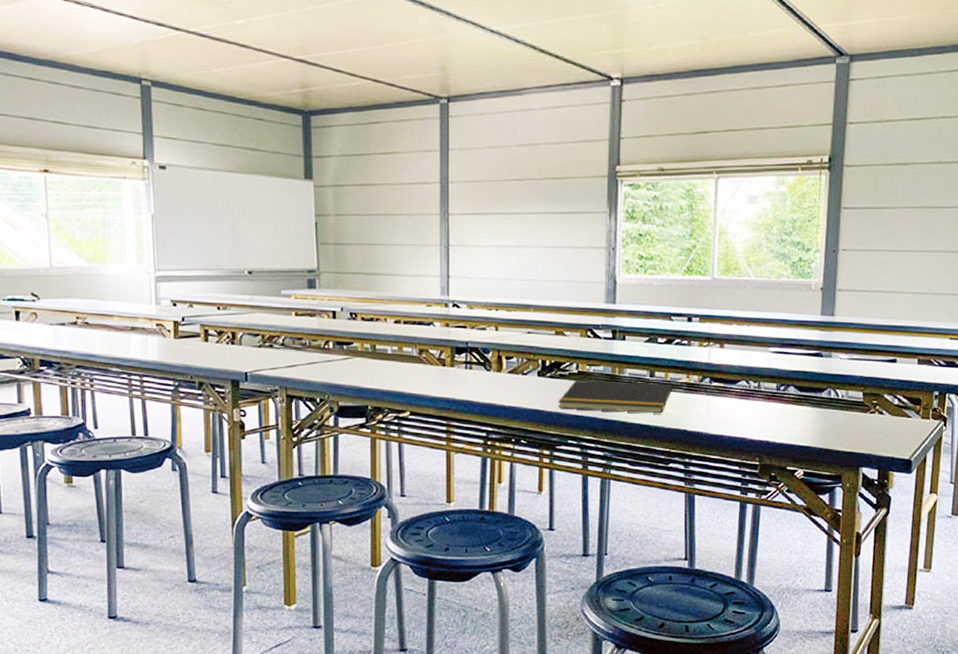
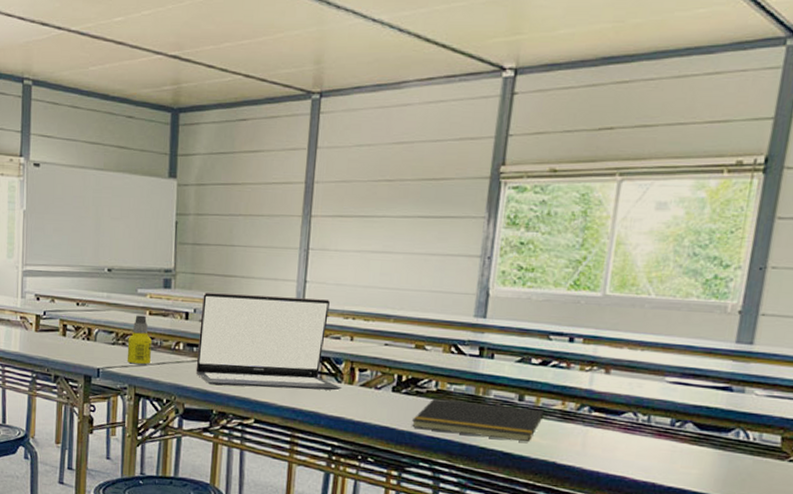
bottle: none [275,316,300,365] -> present [126,315,152,364]
laptop: none [347,291,491,381] -> present [195,292,341,391]

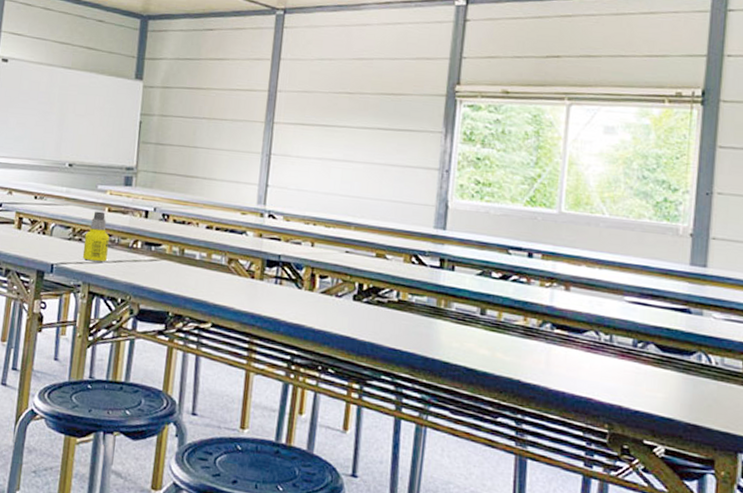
laptop: present [195,292,341,391] -> none [153,192,301,297]
notepad: present [411,398,545,442] -> none [373,309,507,358]

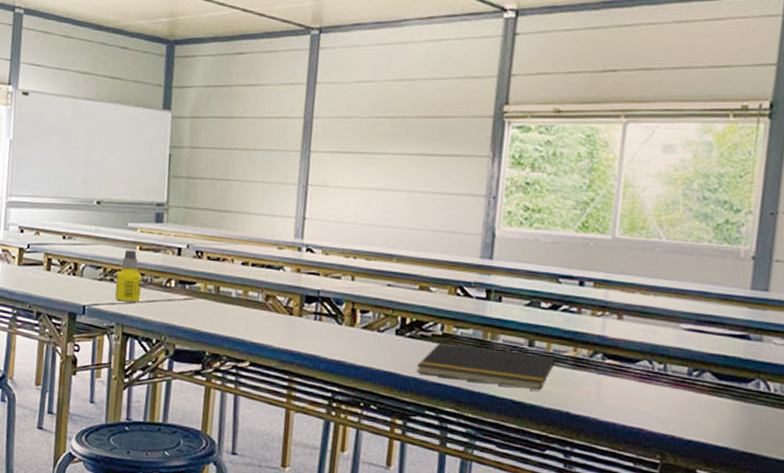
notepad: none [373,309,507,358] -> present [416,342,556,391]

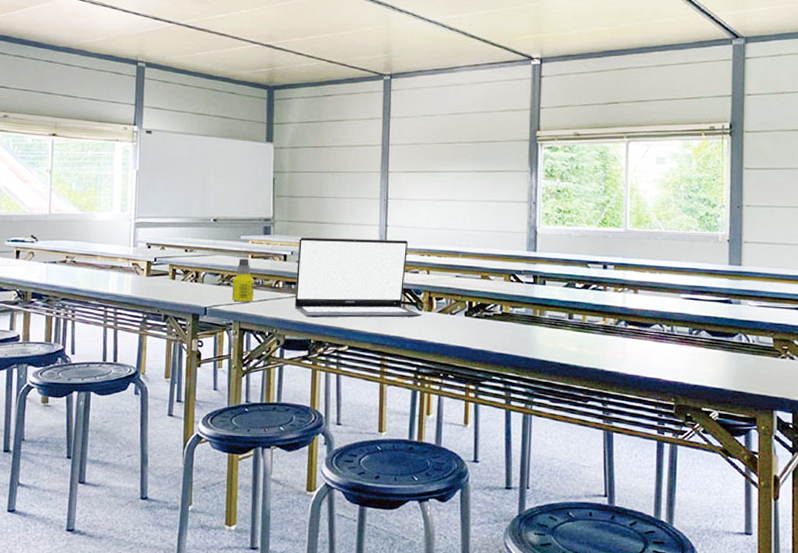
laptop: none [187,228,342,333] -> present [294,237,422,318]
notepad: present [416,342,556,391] -> none [483,320,590,354]

